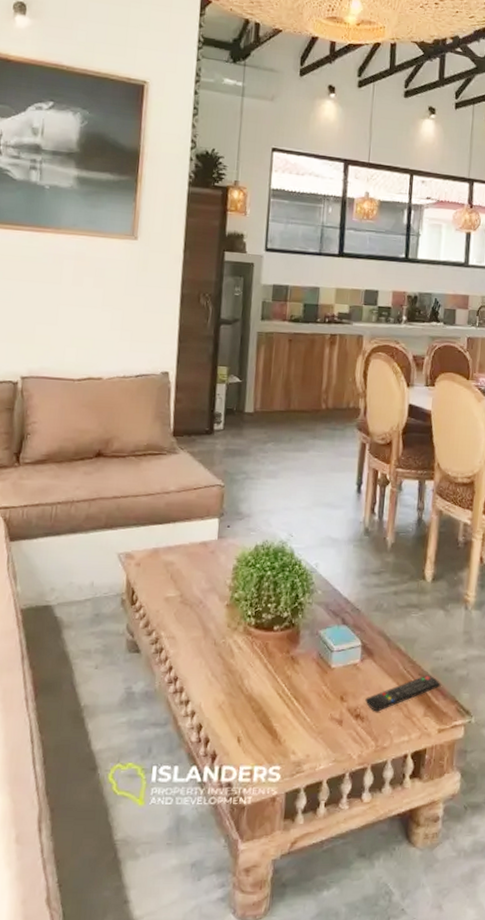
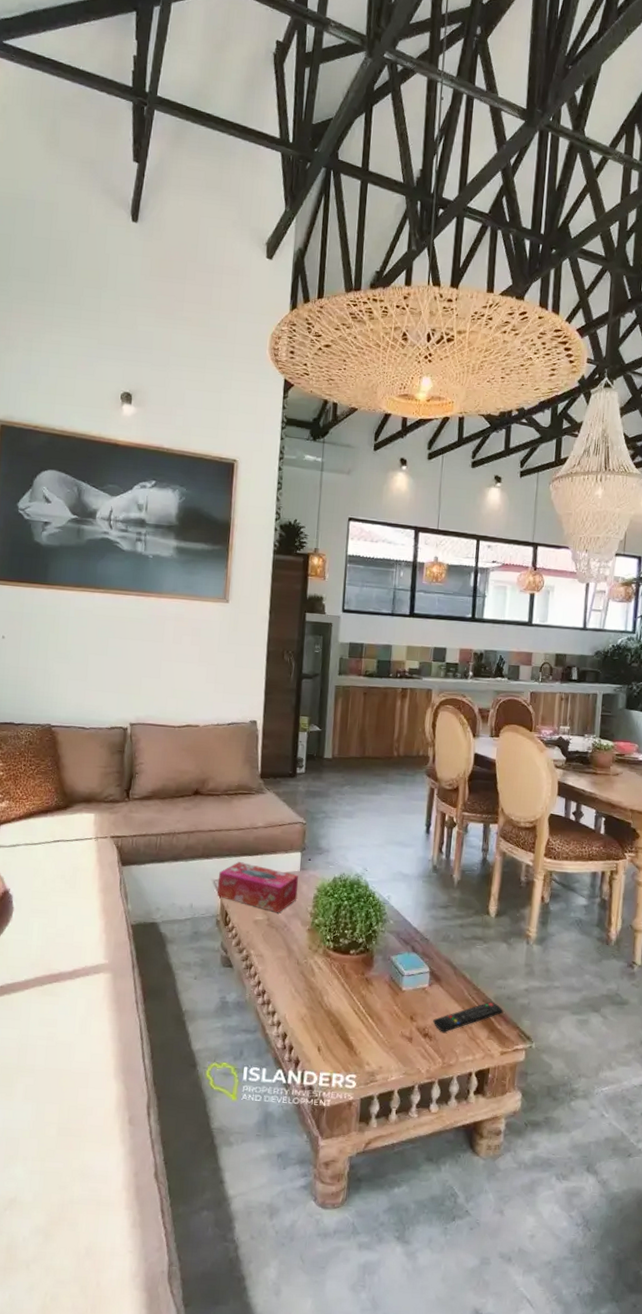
tissue box: none [123,532,216,587] -> present [217,862,298,912]

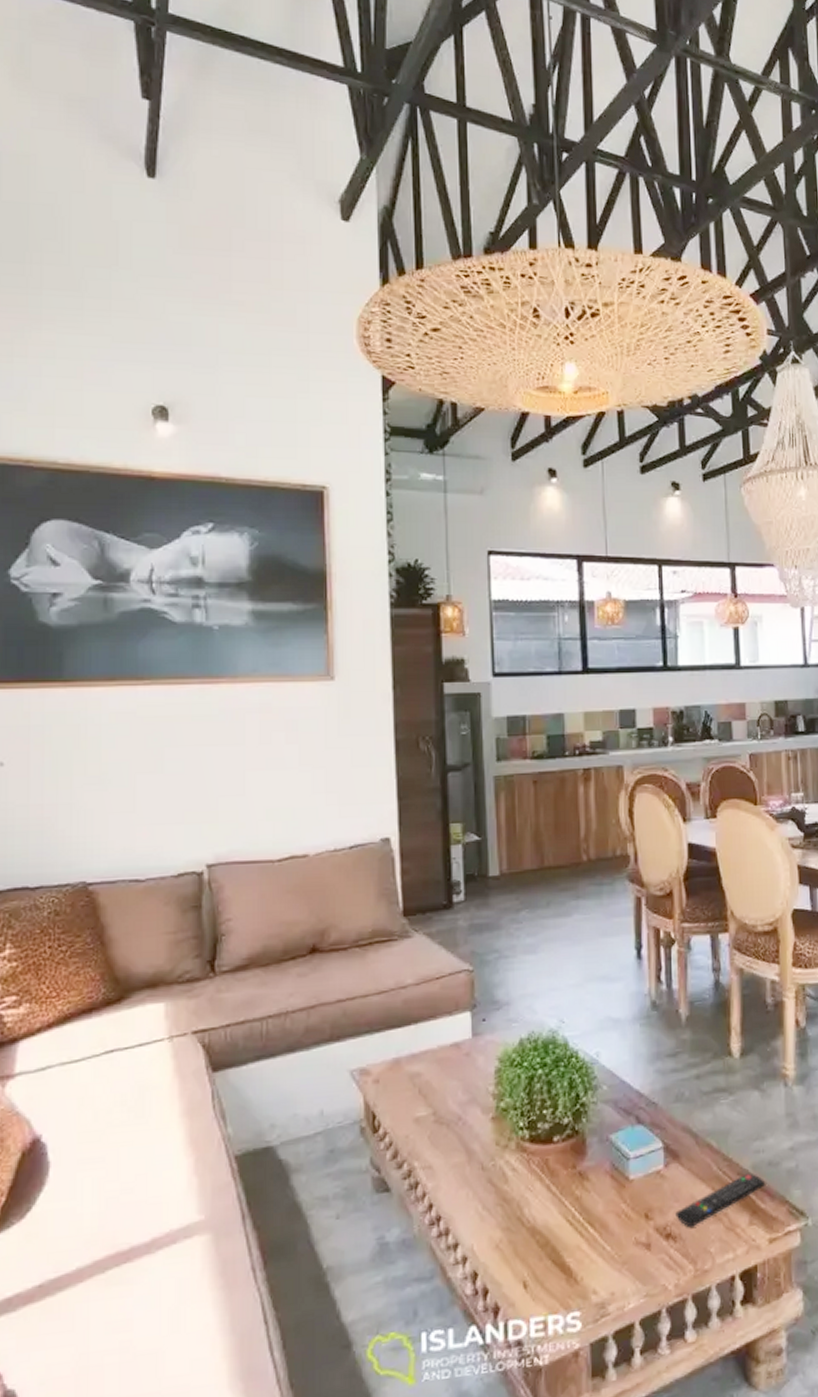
tissue box: present [217,862,298,912] -> none [356,1038,472,1102]

